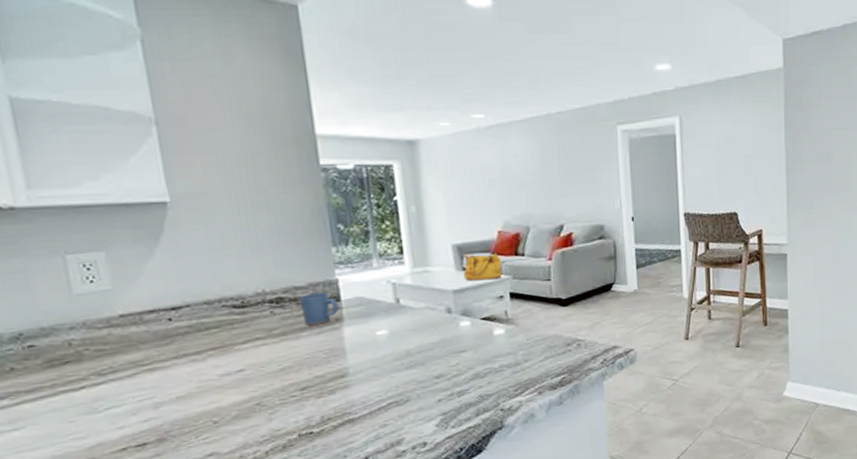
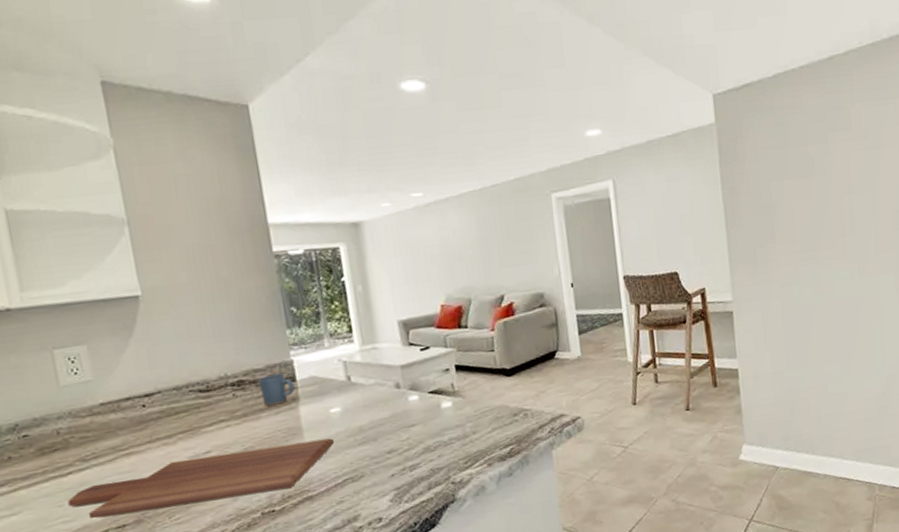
cutting board: none [80,361,379,436] -> present [67,438,334,519]
handbag: present [463,250,502,281] -> none [409,324,447,356]

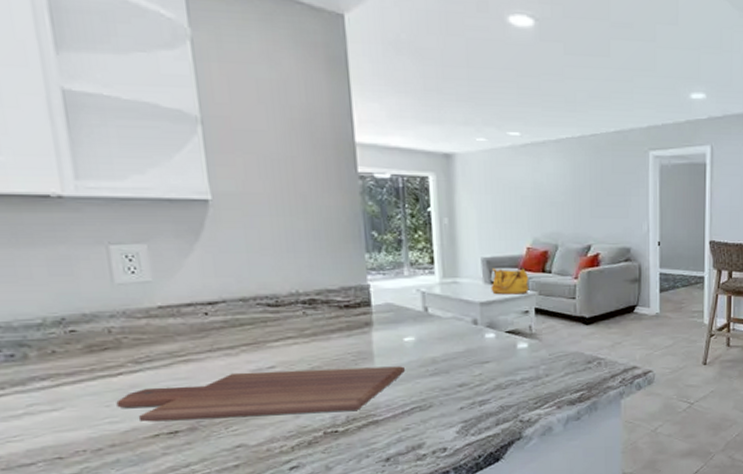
mug: present [257,373,295,407] -> none [330,296,370,328]
handbag: none [409,324,447,356] -> present [491,266,529,295]

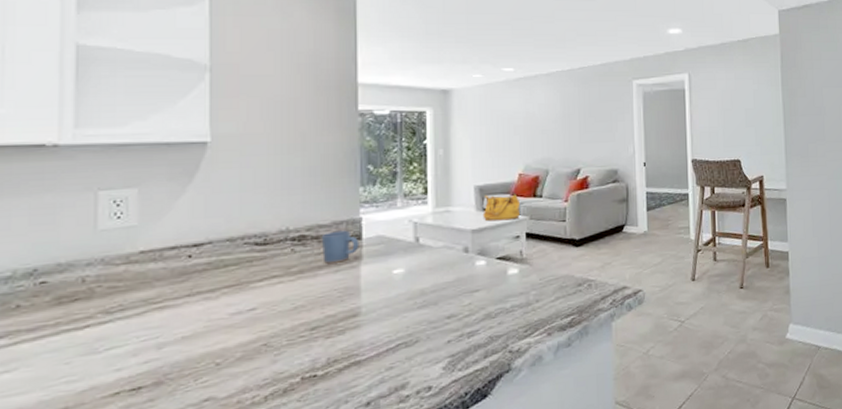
cutting board: present [116,366,405,422] -> none [77,300,392,379]
mug: none [330,296,370,328] -> present [321,230,360,264]

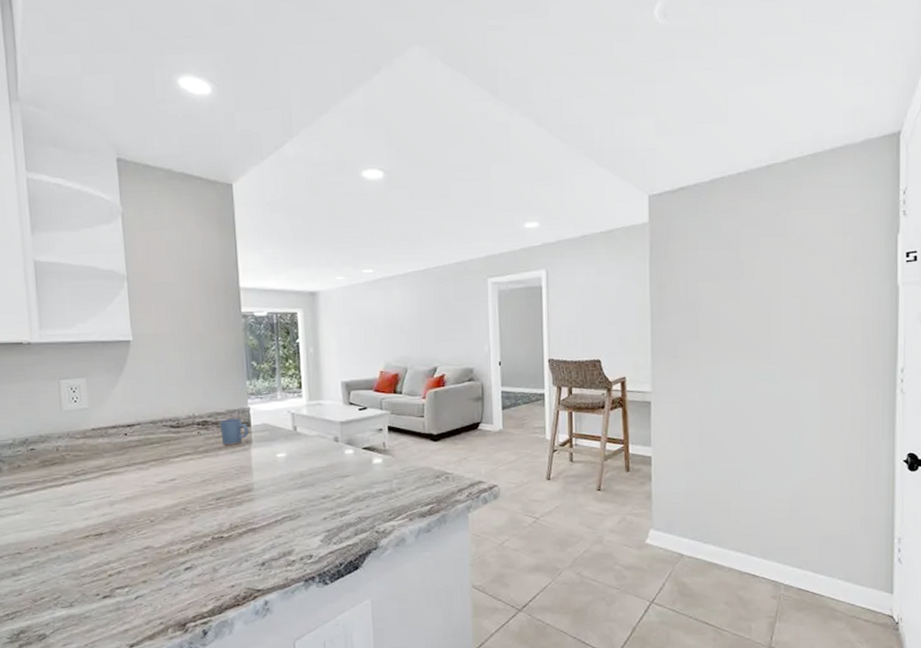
handbag: present [483,192,521,221] -> none [349,388,383,415]

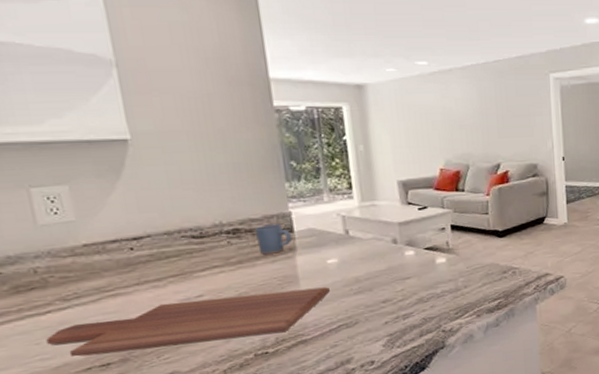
cutting board: none [60,479,278,525] -> present [46,287,330,357]

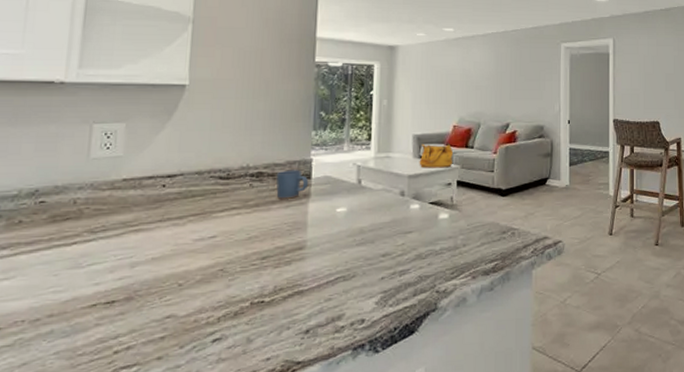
cutting board: present [46,287,330,357] -> none [64,236,334,292]
handbag: none [408,186,444,214] -> present [419,142,454,168]

